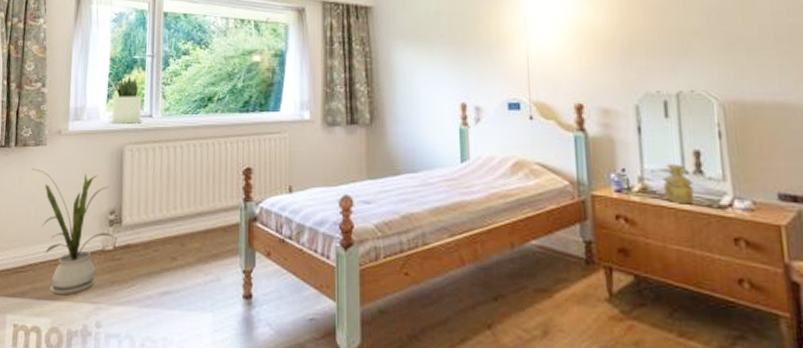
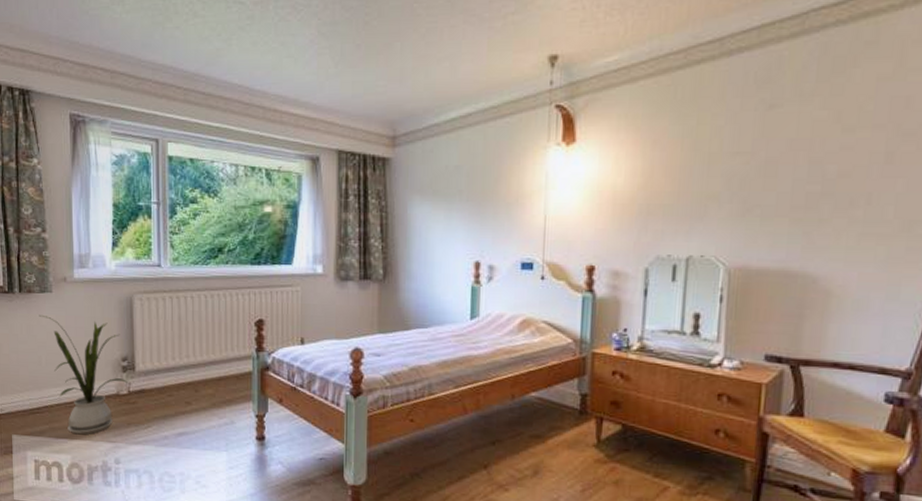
planter: present [109,76,144,125] -> none [116,224,152,274]
perfume bottle: present [662,164,695,205] -> none [660,325,689,363]

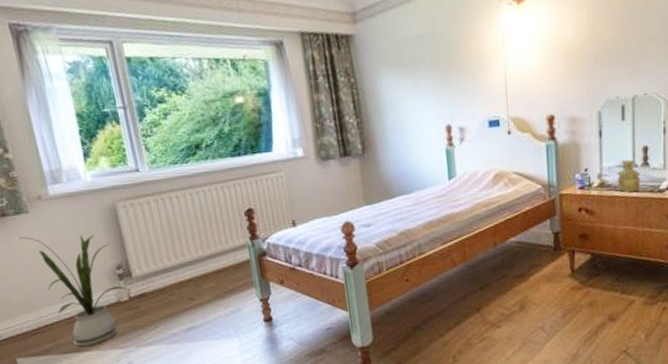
perfume bottle: none [660,325,689,363] -> present [617,159,641,193]

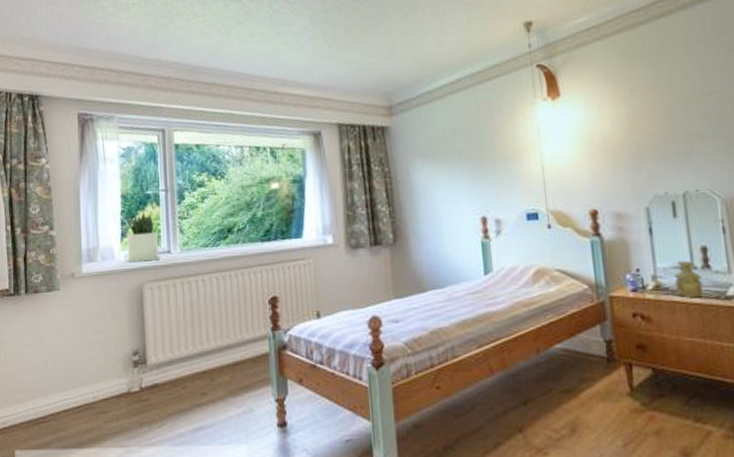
house plant: present [19,234,127,347] -> none [45,314,140,442]
planter: none [84,131,131,184] -> present [125,212,162,264]

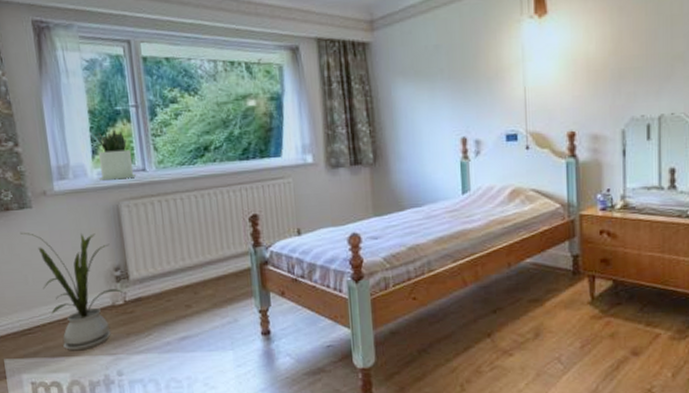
house plant: none [45,314,140,442] -> present [20,232,123,351]
perfume bottle: present [674,261,704,299] -> none [641,181,668,217]

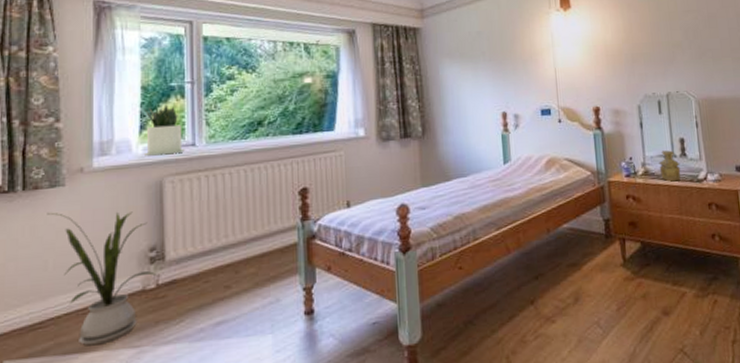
perfume bottle: none [641,181,668,217] -> present [658,150,681,182]

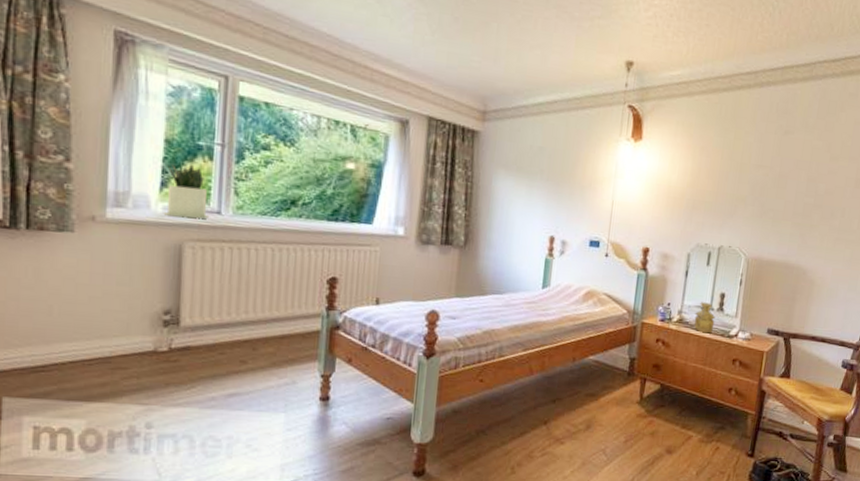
house plant: present [47,211,157,346] -> none [53,256,170,397]

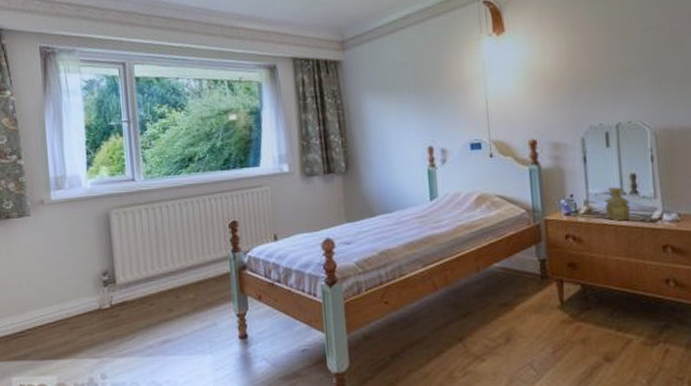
planter: present [163,164,210,220] -> none [90,143,127,191]

